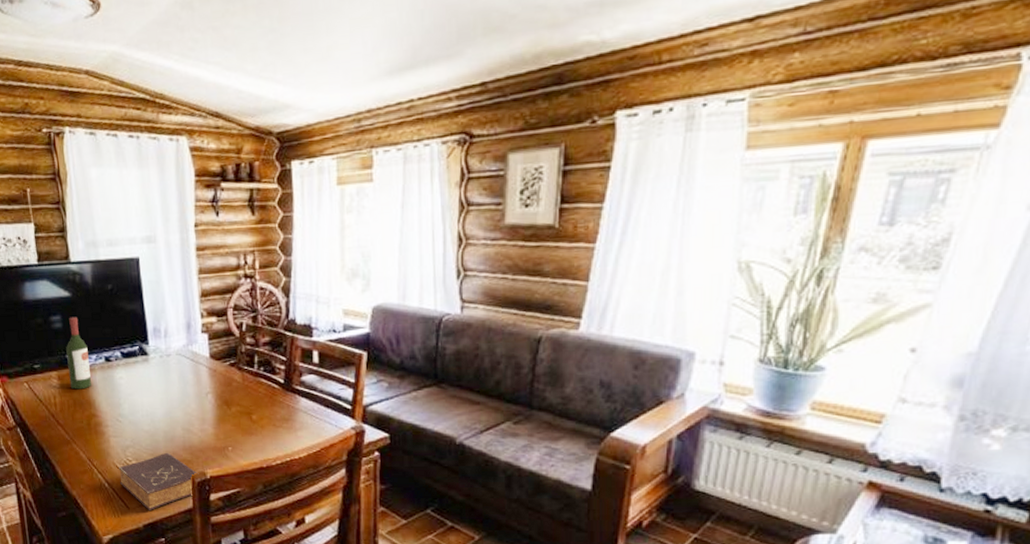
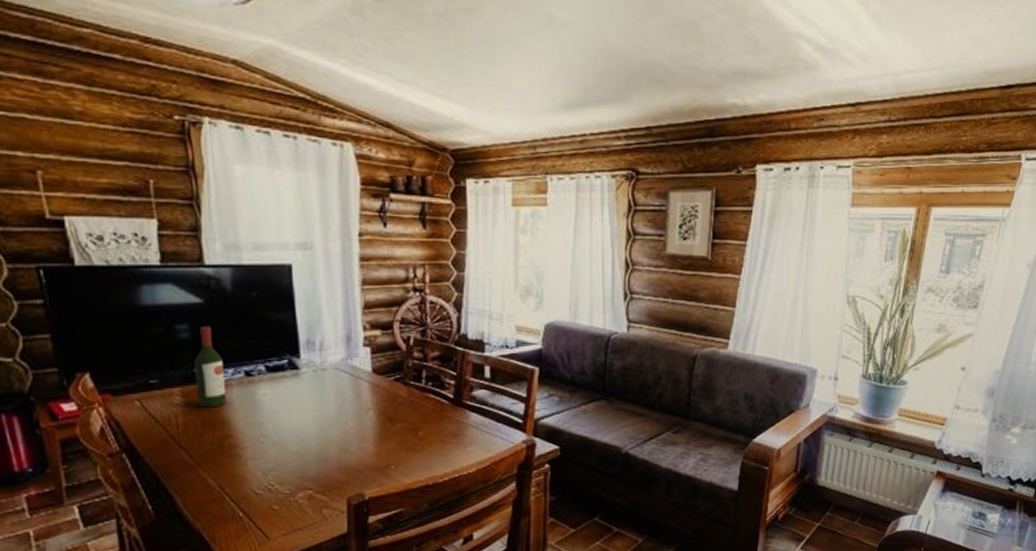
book: present [118,452,199,510] -> none [257,474,356,539]

